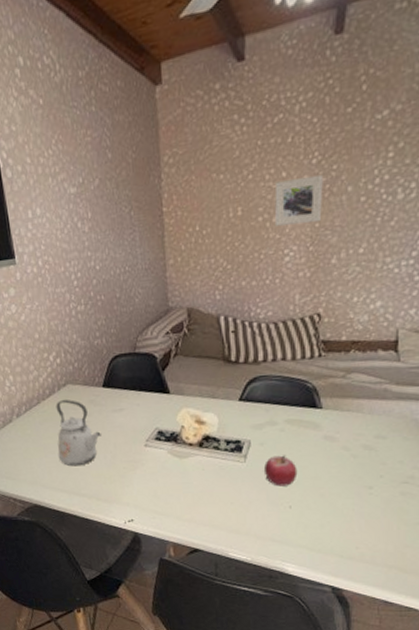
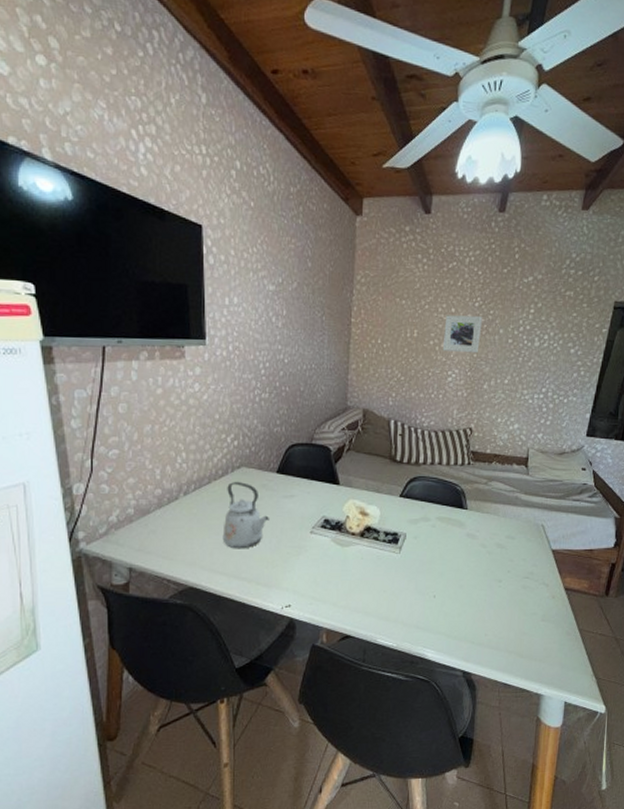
fruit: present [263,455,298,487] -> none [415,549,443,577]

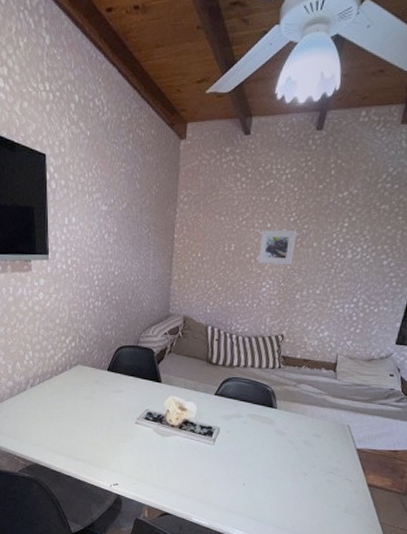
kettle: present [222,481,269,549] -> none [62,376,101,435]

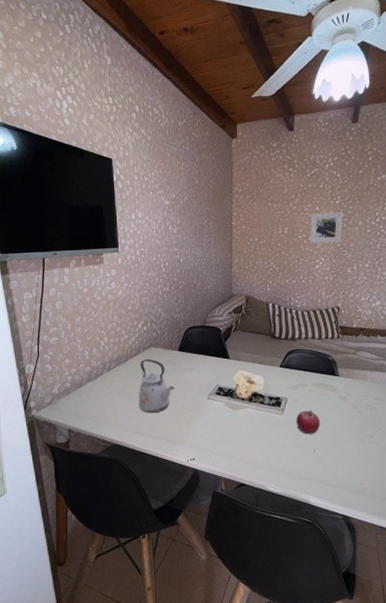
kettle: none [62,376,101,435] -> present [138,358,174,413]
fruit: none [227,442,253,467] -> present [296,410,320,434]

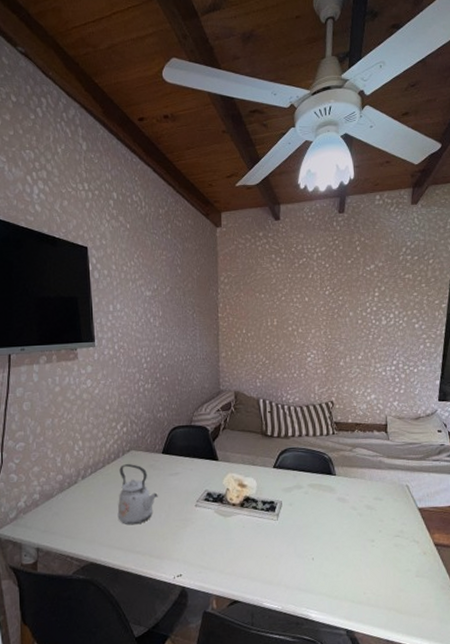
fruit: present [296,410,320,434] -> none [292,514,318,541]
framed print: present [309,212,343,244] -> none [300,303,333,335]

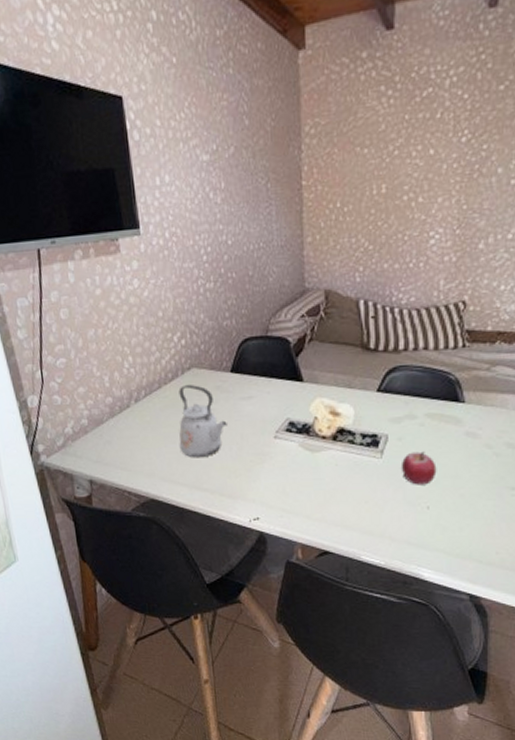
fruit: none [292,514,318,541] -> present [401,451,437,485]

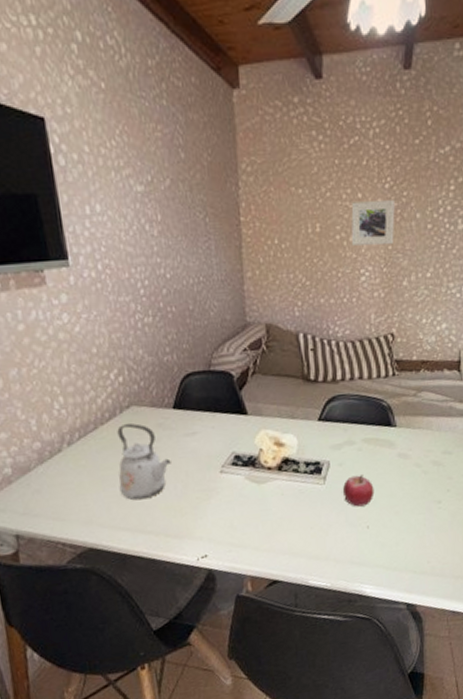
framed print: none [420,155,472,207] -> present [351,200,395,246]

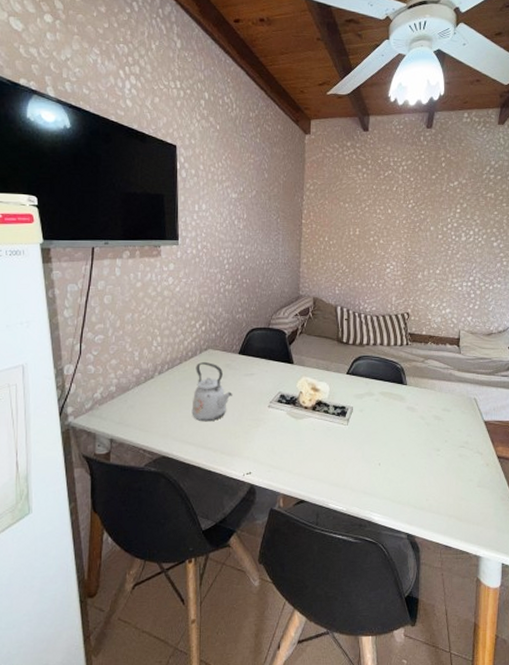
fruit: present [342,474,375,507] -> none [361,421,387,447]
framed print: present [351,200,395,246] -> none [381,215,415,248]

